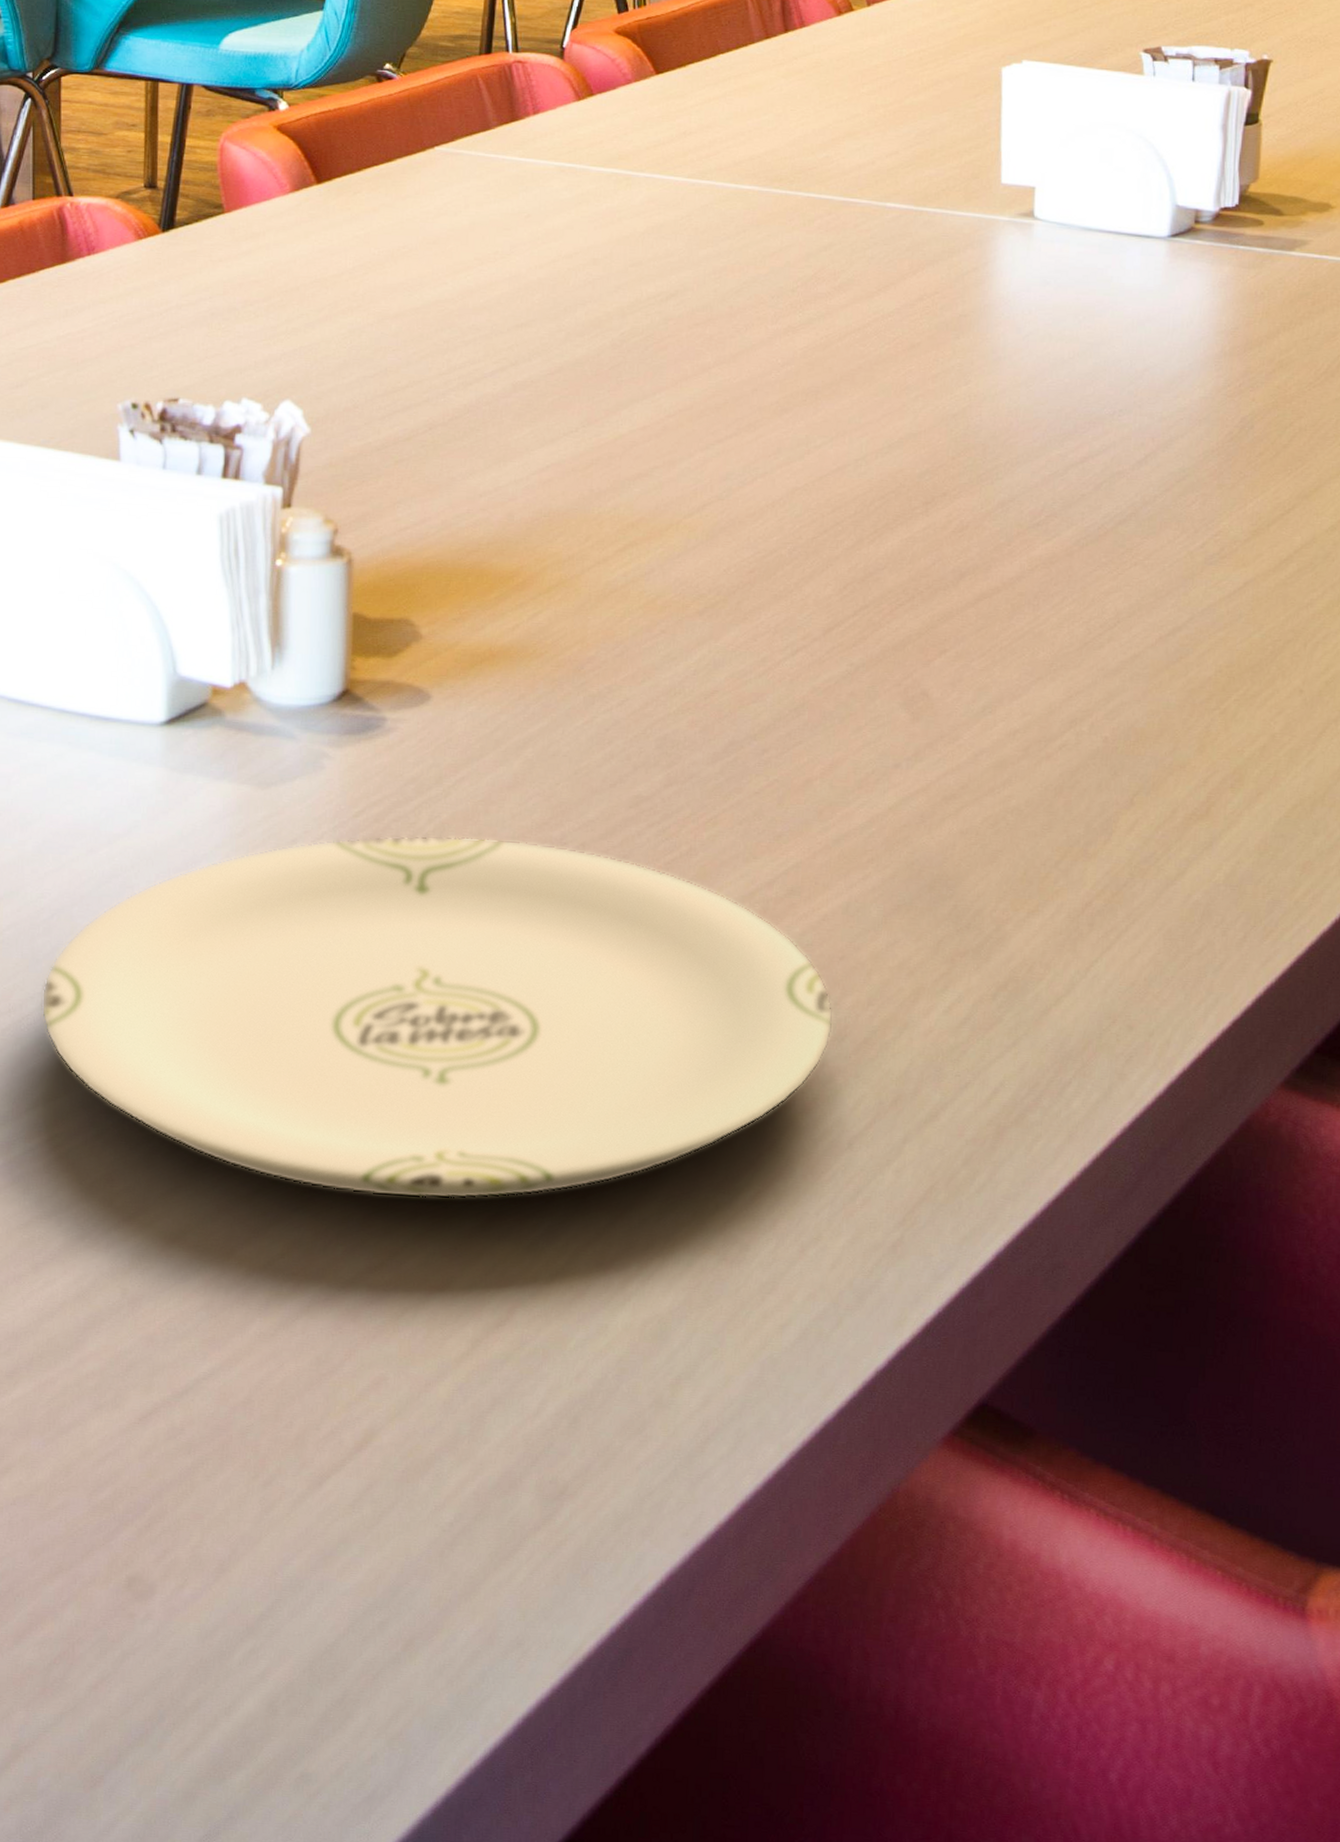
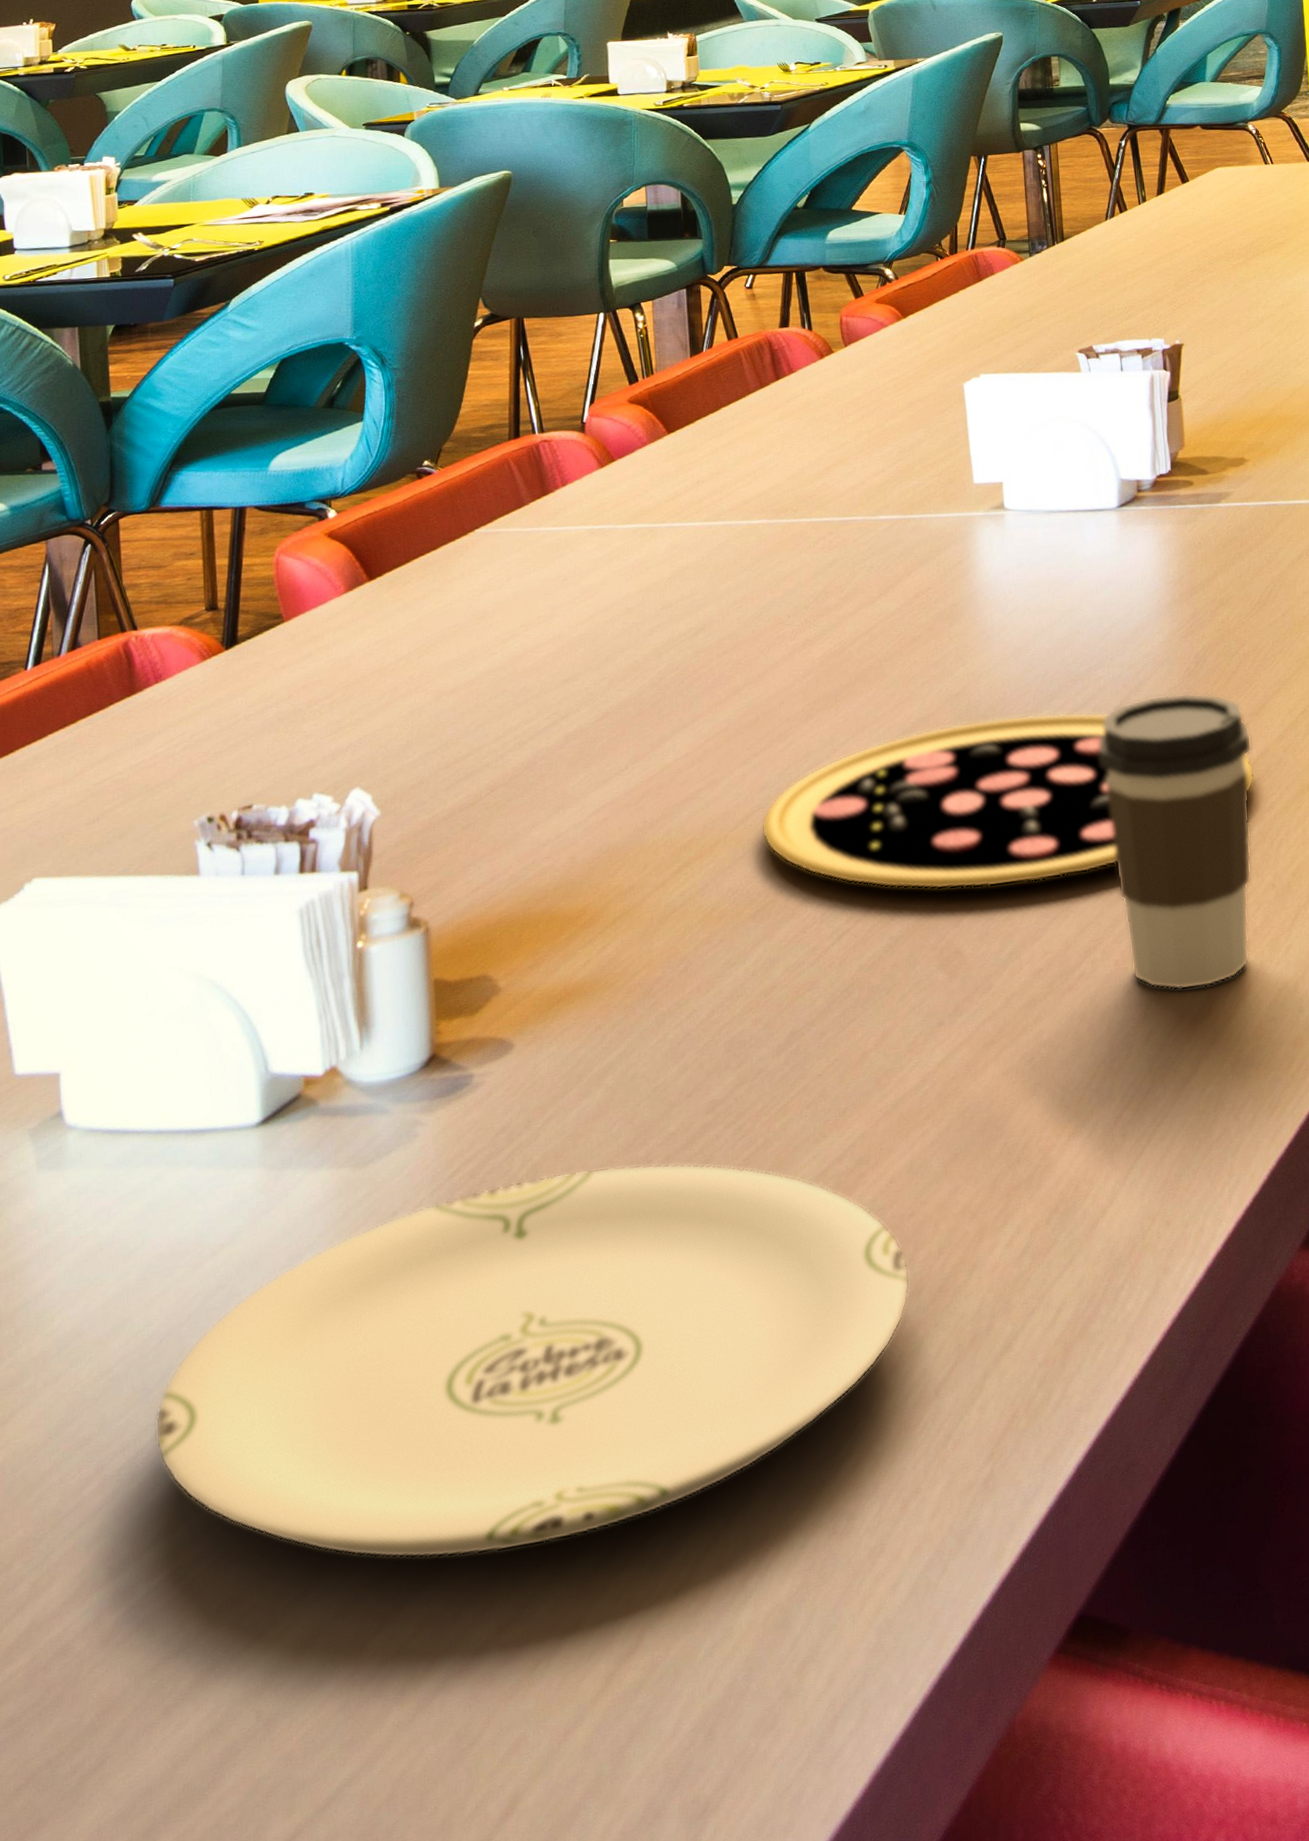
pizza: none [719,447,1296,636] -> present [761,712,1255,890]
coffee cup: none [1112,456,1296,786] -> present [1098,692,1252,990]

